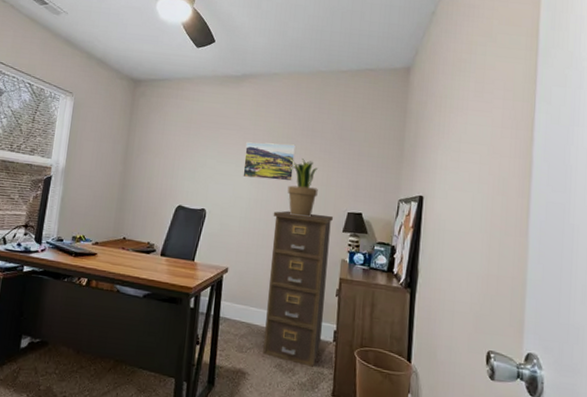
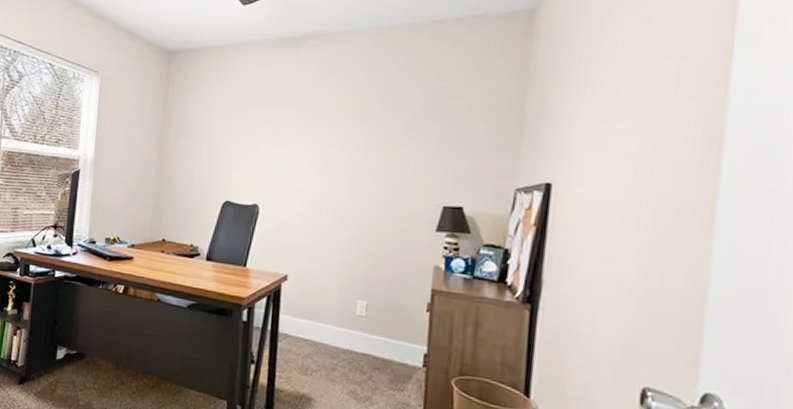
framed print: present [243,142,296,182] -> none [304,120,372,169]
filing cabinet: present [263,210,334,367] -> none [332,205,424,397]
potted plant: present [287,158,318,217] -> none [362,139,403,213]

